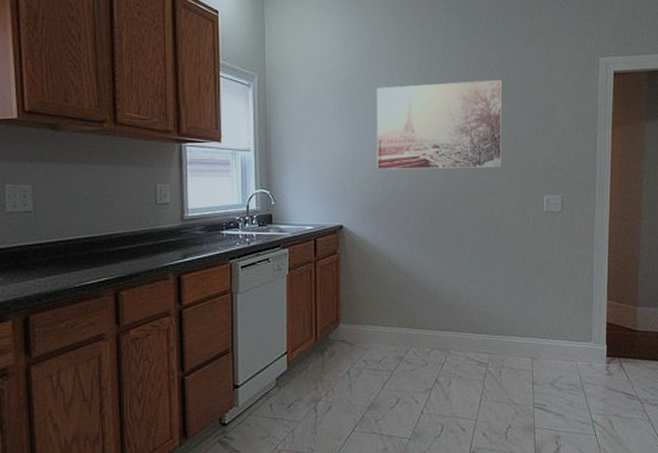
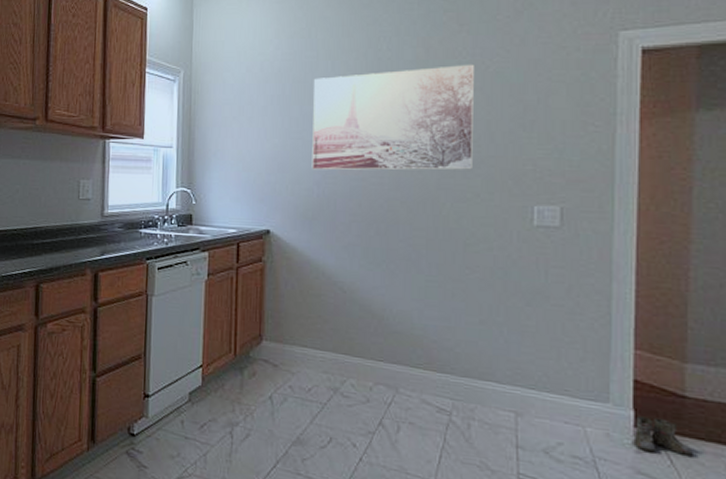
boots: none [605,348,640,374] -> present [631,416,693,456]

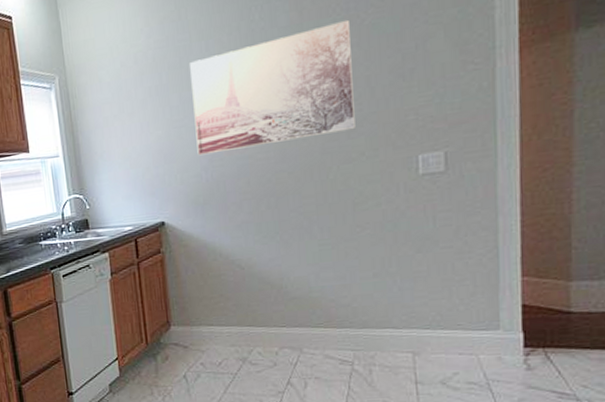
boots: present [631,416,693,456] -> none [521,335,579,368]

